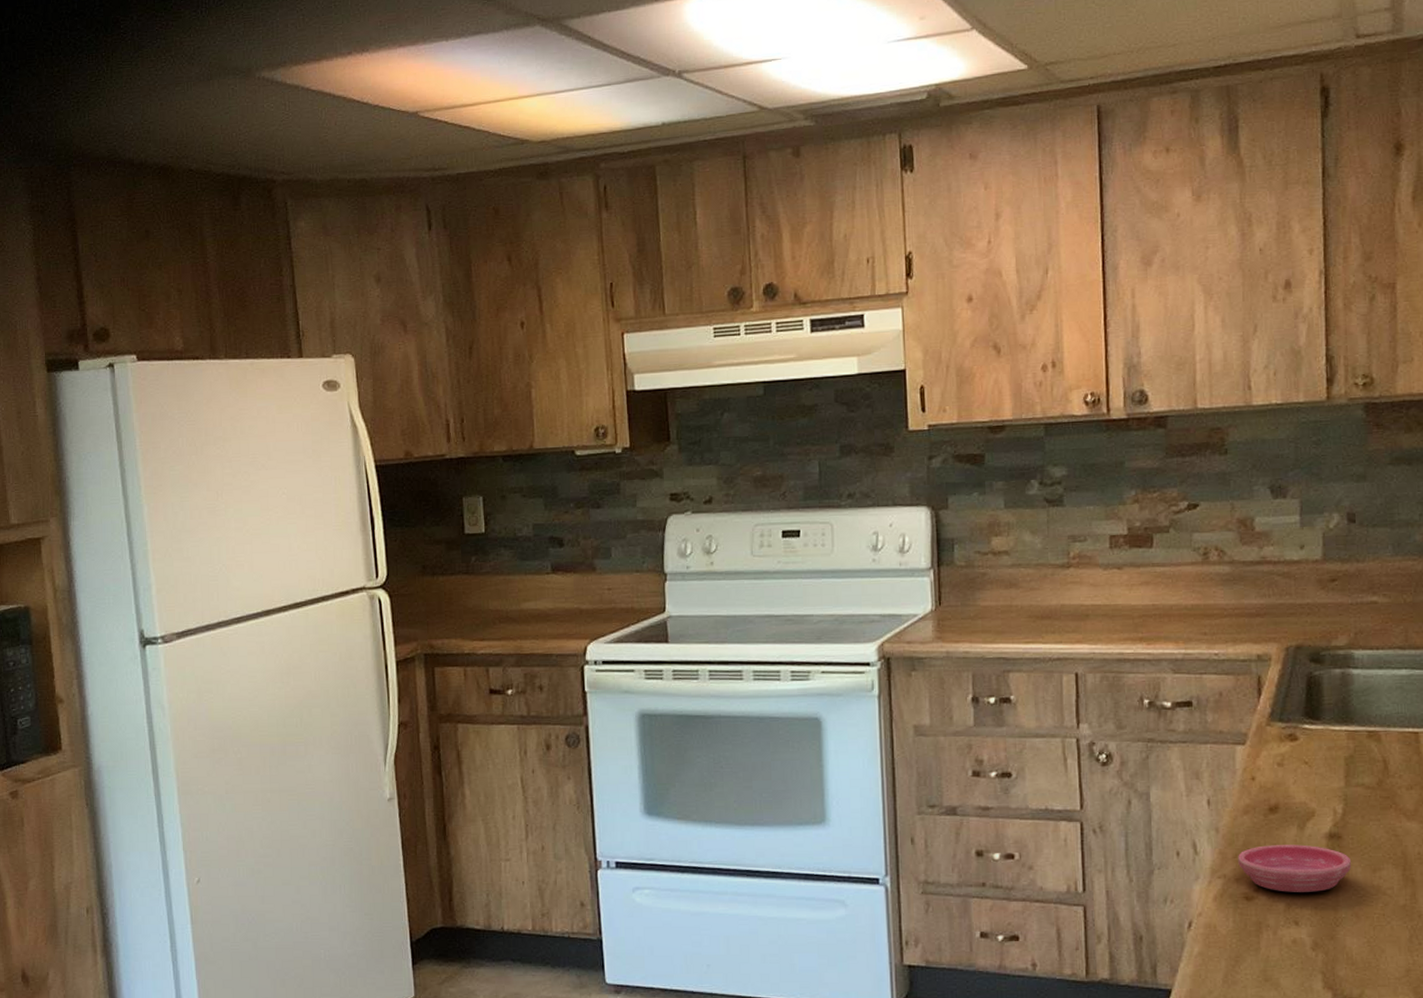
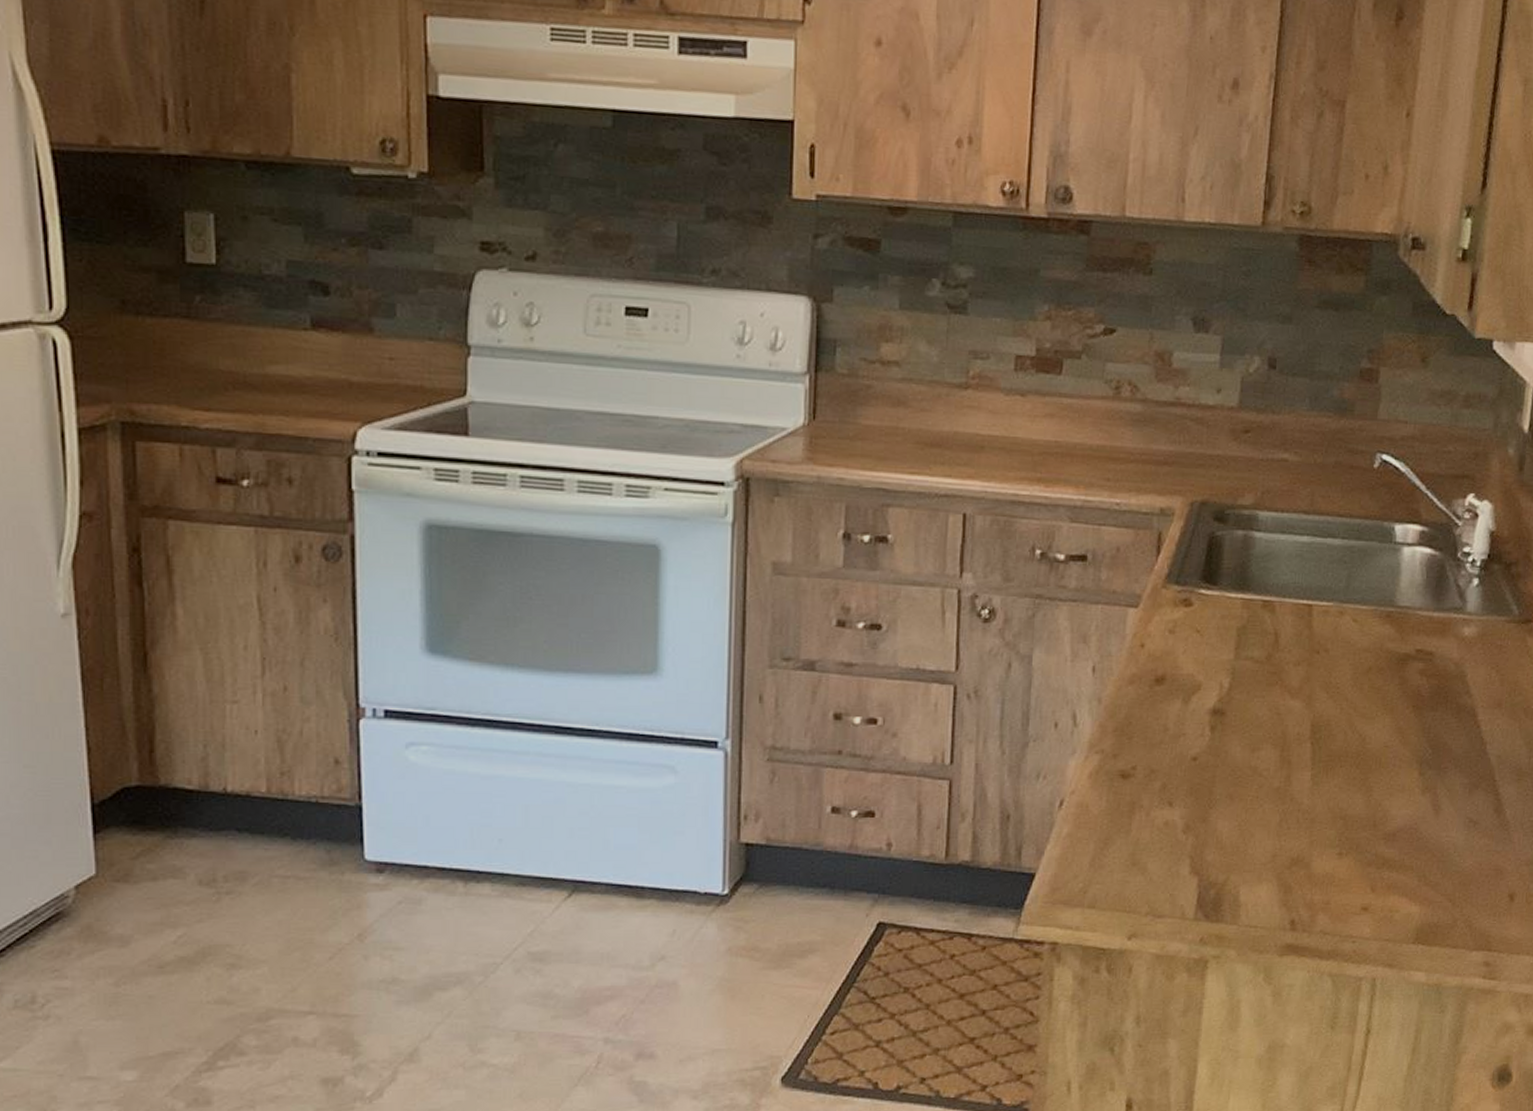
saucer: present [1238,844,1352,892] -> none [1118,719,1232,771]

